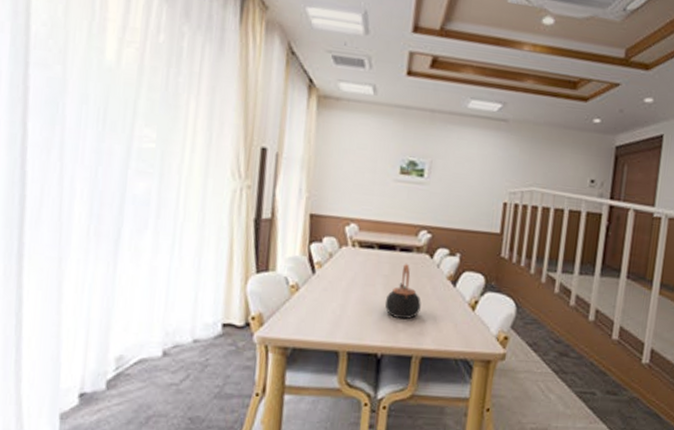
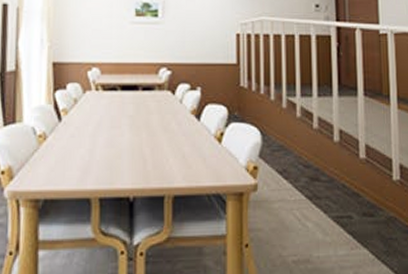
teapot: present [384,263,421,320] -> none [132,101,168,159]

